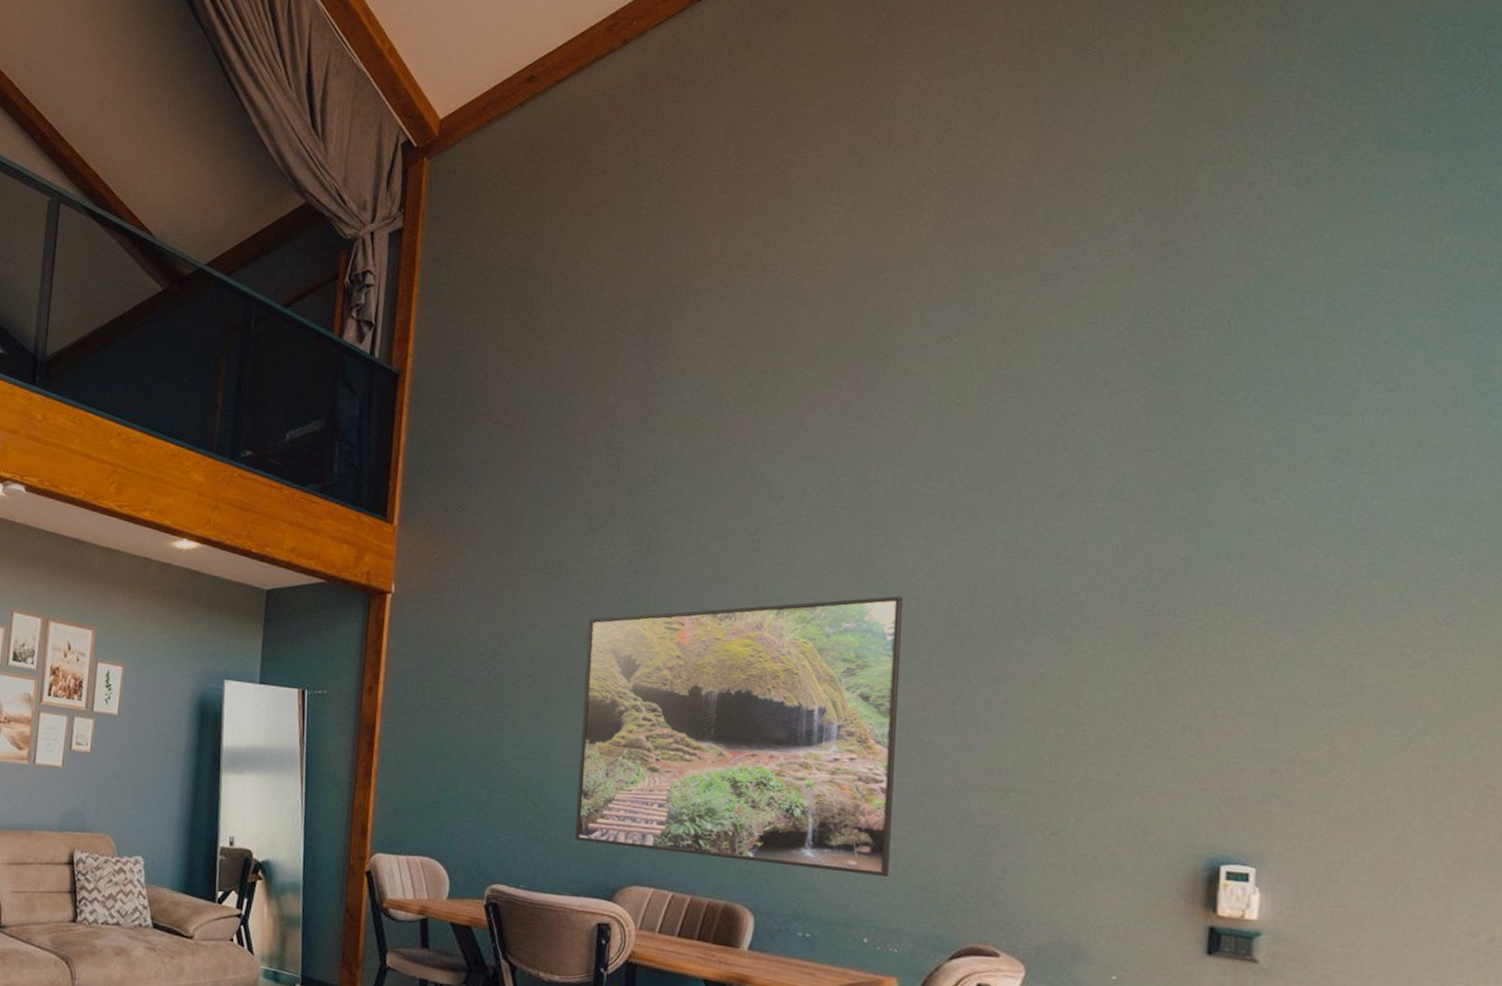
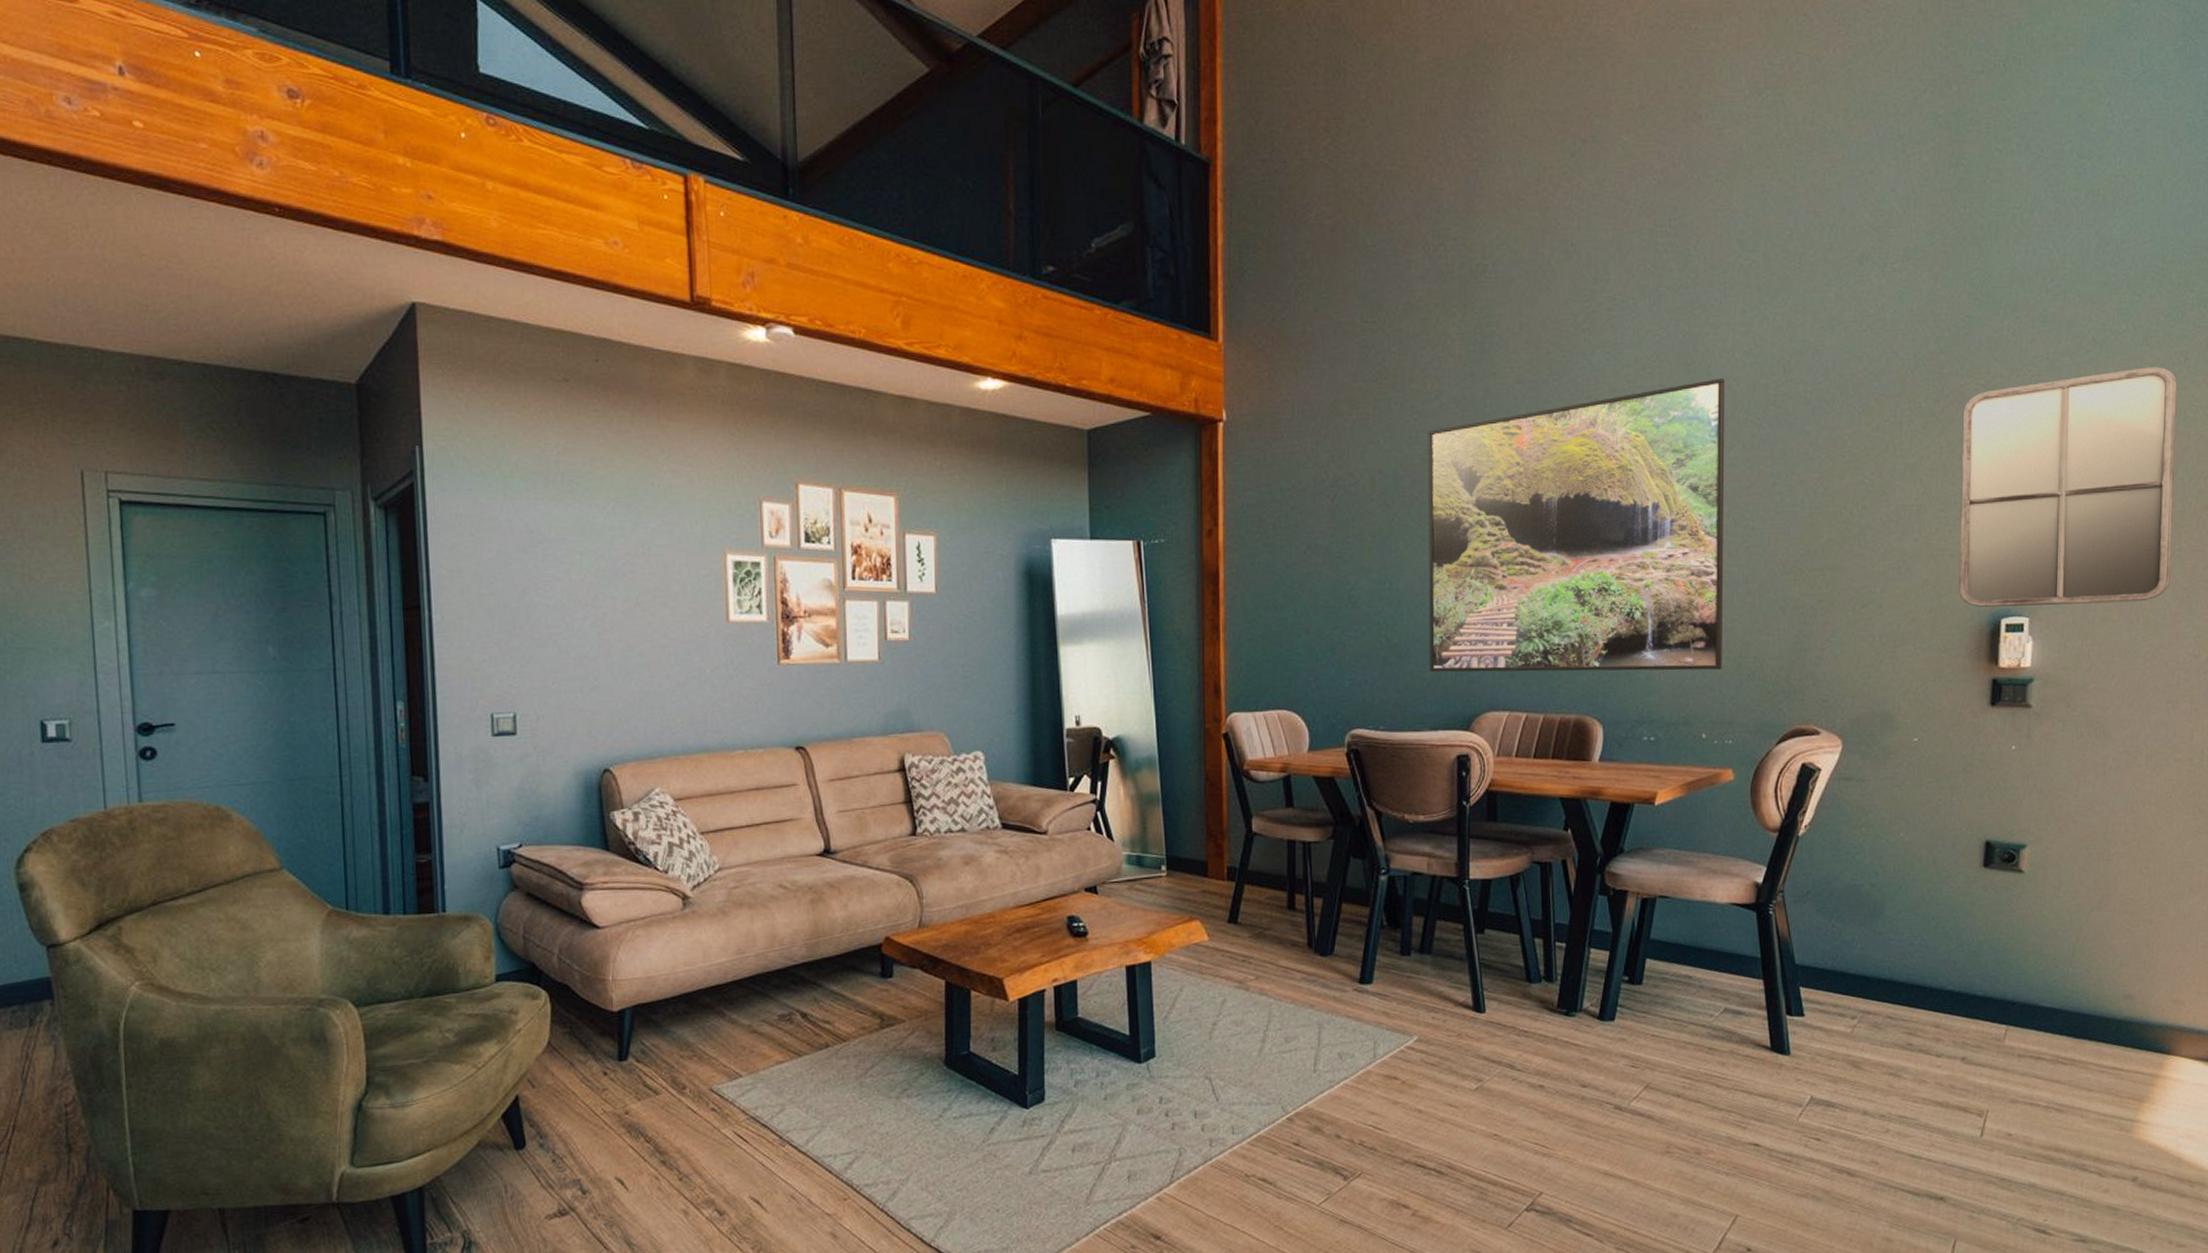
home mirror: none [1168,625,1444,868] -> present [1958,367,2178,607]

